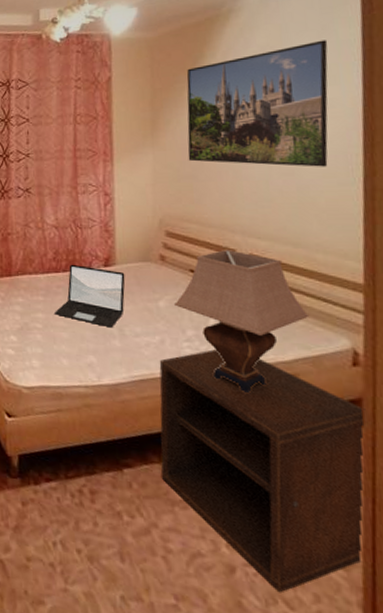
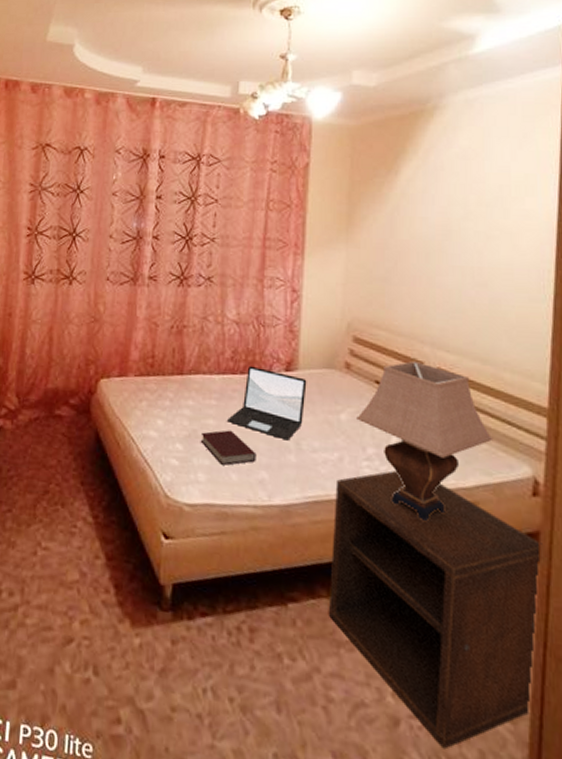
book: none [31,321,84,352] -> present [200,430,257,465]
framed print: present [186,40,328,167] -> none [382,148,528,281]

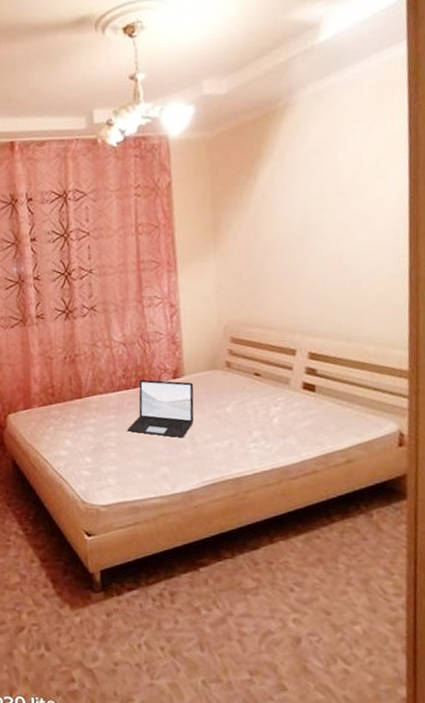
book: present [200,430,257,465] -> none [105,438,157,468]
nightstand: present [329,470,542,750] -> none [228,447,409,653]
table lamp: present [357,360,494,522] -> none [241,349,362,484]

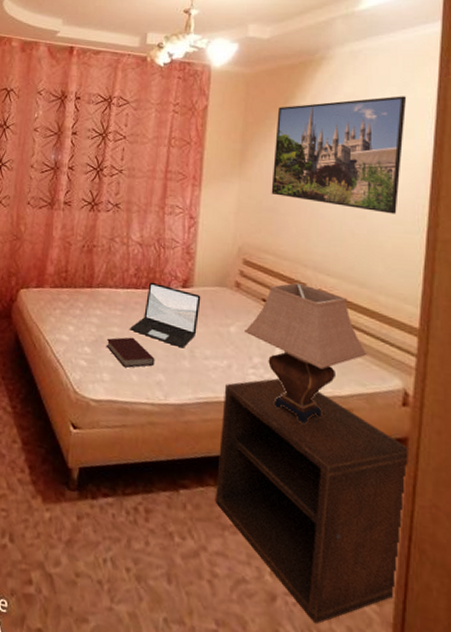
book: none [105,438,157,468] -> present [106,337,155,368]
nightstand: none [228,447,409,653] -> present [216,378,410,624]
table lamp: none [241,349,362,484] -> present [244,282,368,425]
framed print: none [246,132,378,266] -> present [271,96,407,214]

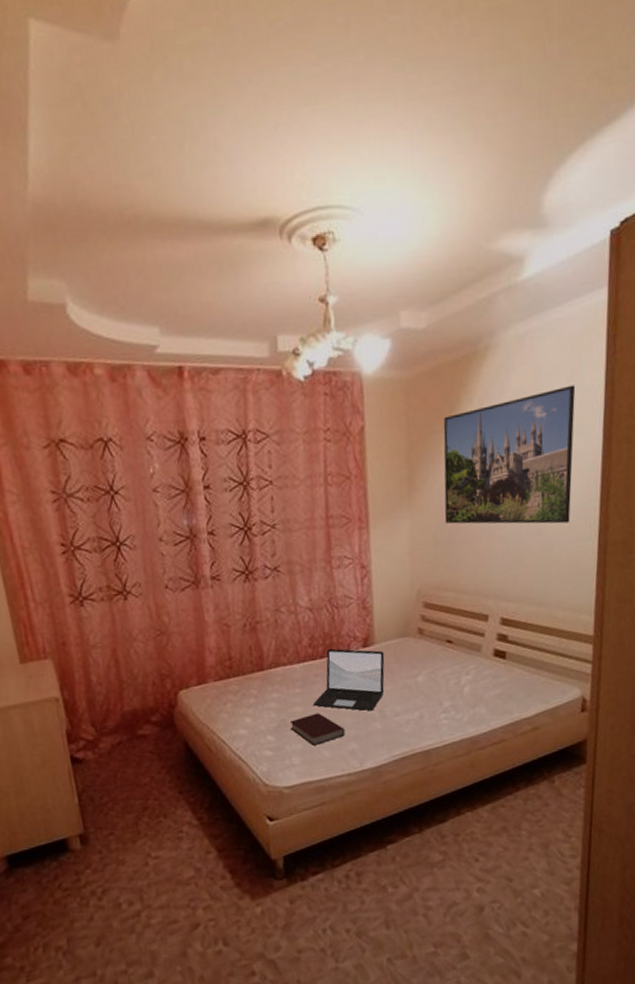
nightstand: present [216,378,410,624] -> none [418,716,589,917]
table lamp: present [244,282,368,425] -> none [432,615,550,753]

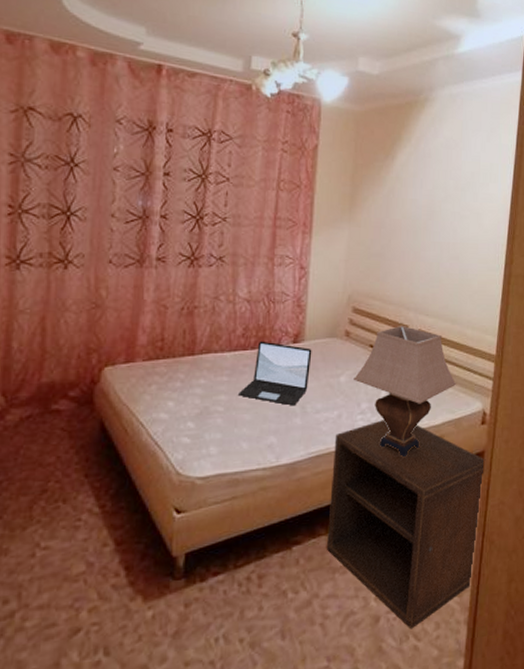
book: present [289,712,345,746] -> none [212,403,266,436]
nightstand: none [418,716,589,917] -> present [327,420,486,629]
table lamp: none [432,615,550,753] -> present [353,325,457,458]
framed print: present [443,385,576,524] -> none [378,141,494,254]

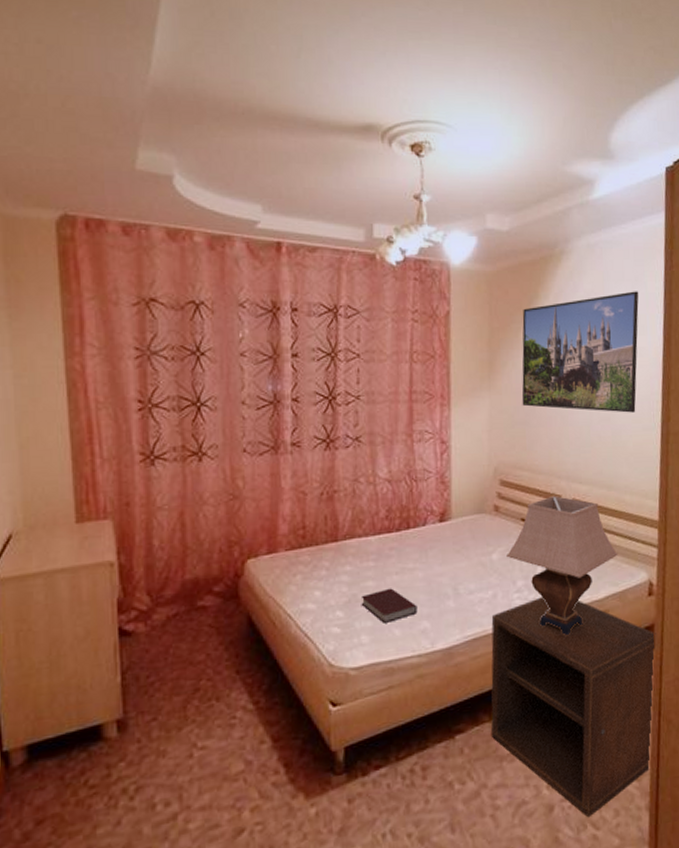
book: none [212,403,266,436] -> present [361,588,418,623]
laptop: present [239,341,312,406] -> none [387,521,461,588]
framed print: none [378,141,494,254] -> present [521,291,639,413]

